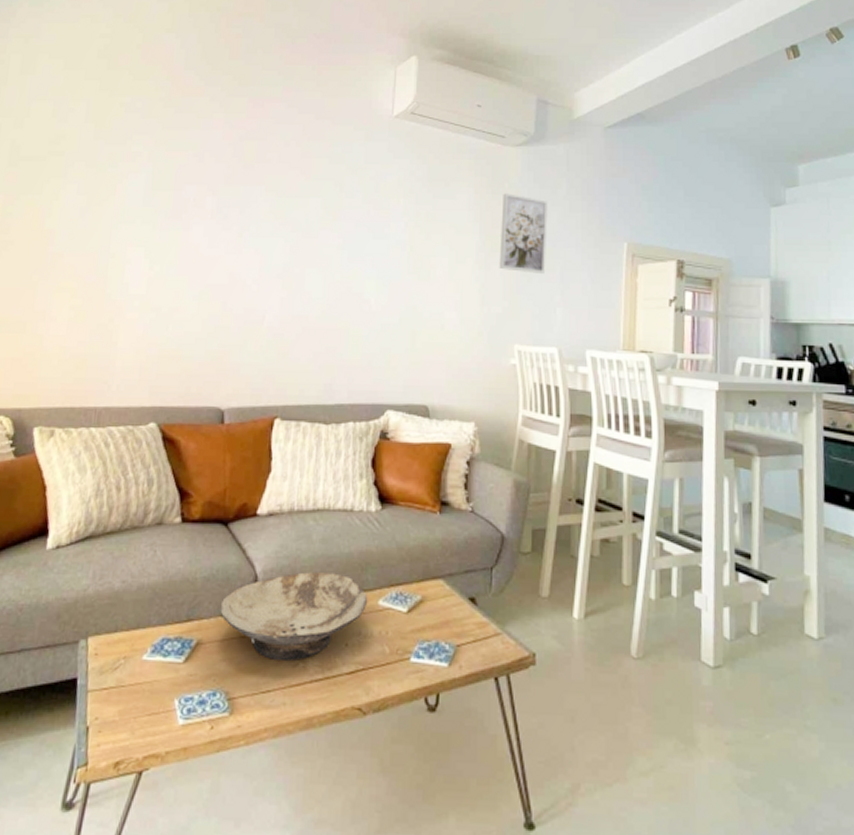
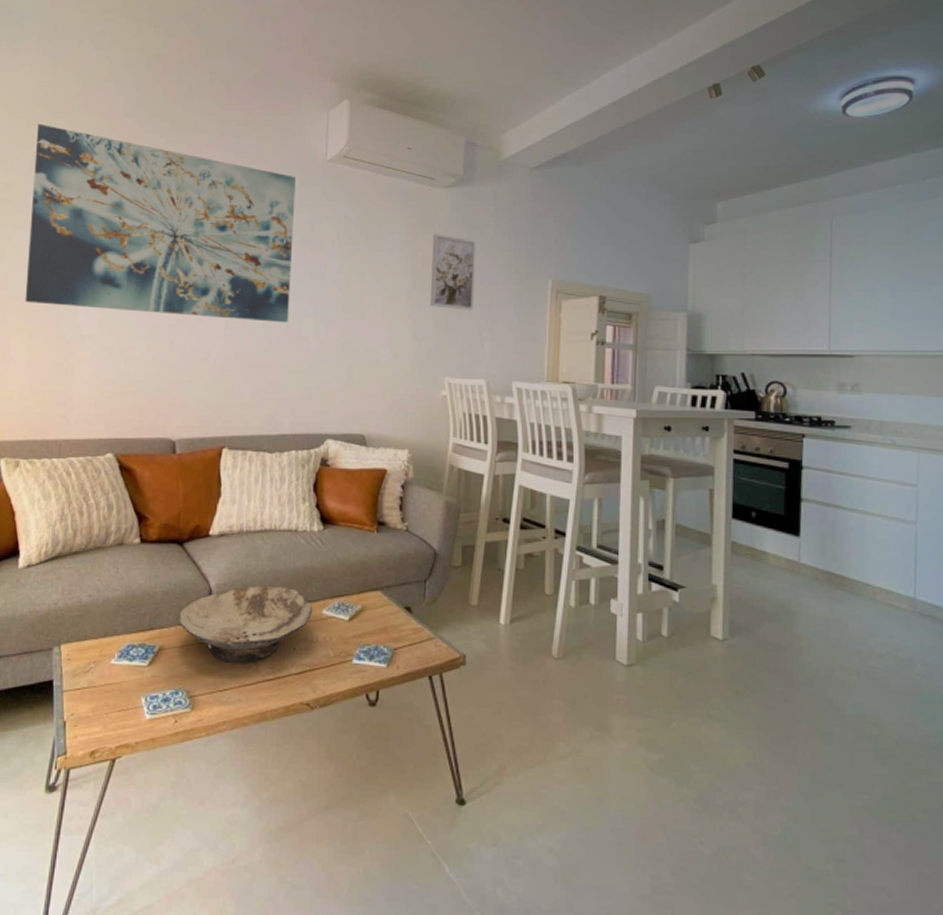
wall art: none [70,75,360,285] -> present [25,123,296,323]

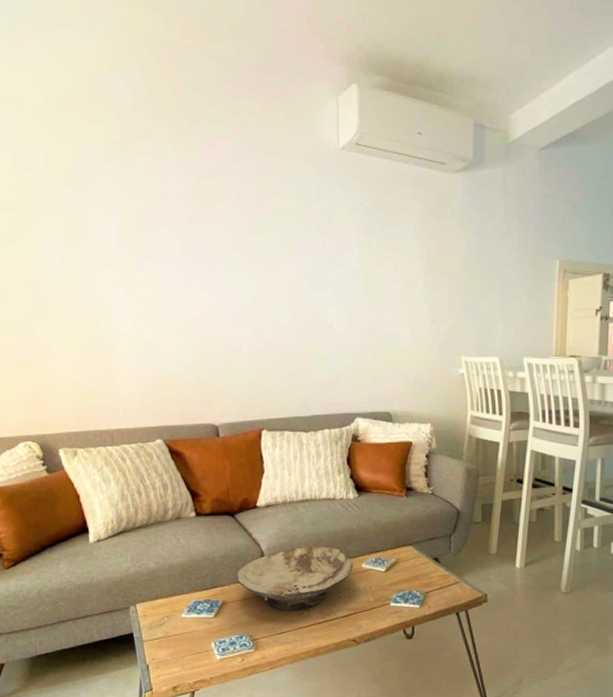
wall art: present [25,123,296,323] -> none [47,120,313,312]
wall art: present [430,234,476,310] -> none [445,219,488,293]

